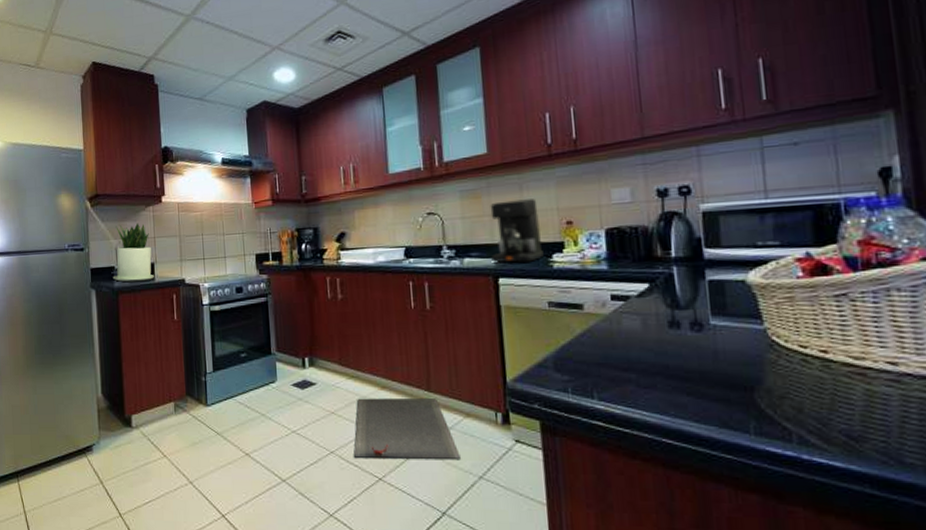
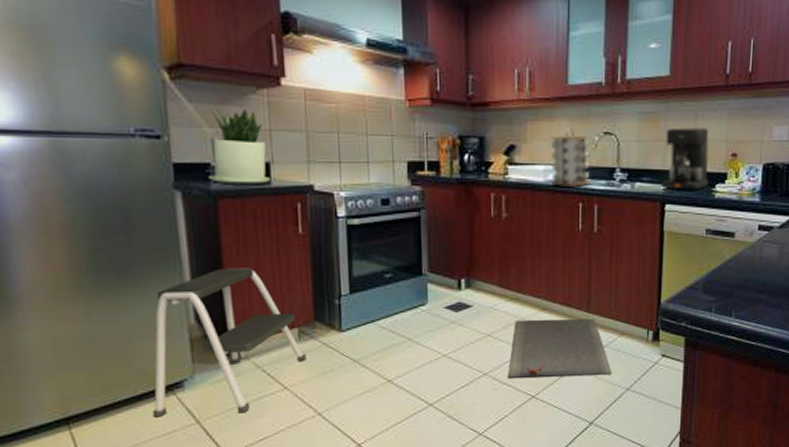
step stool: none [71,349,181,477] -> present [152,267,306,418]
spice rack: none [376,211,419,267] -> present [550,127,591,187]

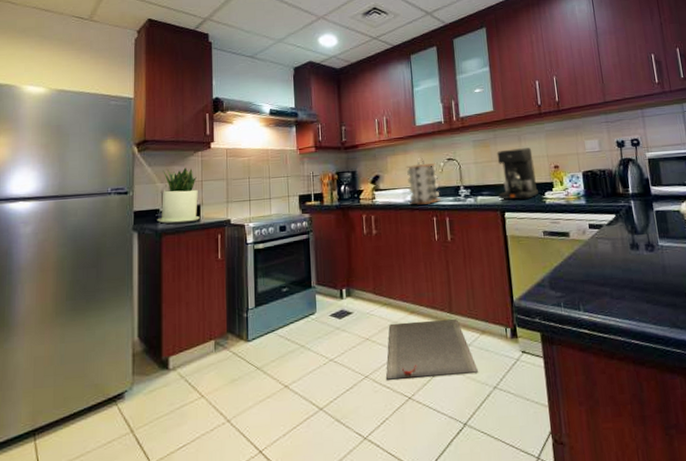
step stool: present [152,267,306,418] -> none [98,289,220,428]

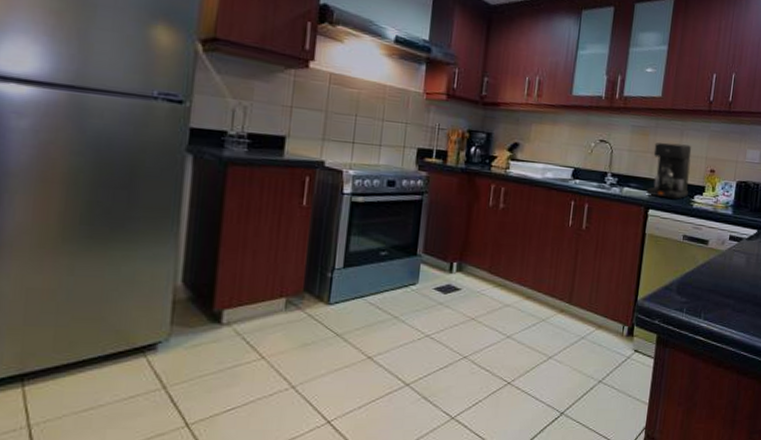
planter: present [157,167,200,225] -> none [222,81,285,156]
door mat: present [386,319,479,380] -> none [487,306,587,365]
spice rack: present [406,157,441,205] -> none [548,132,587,186]

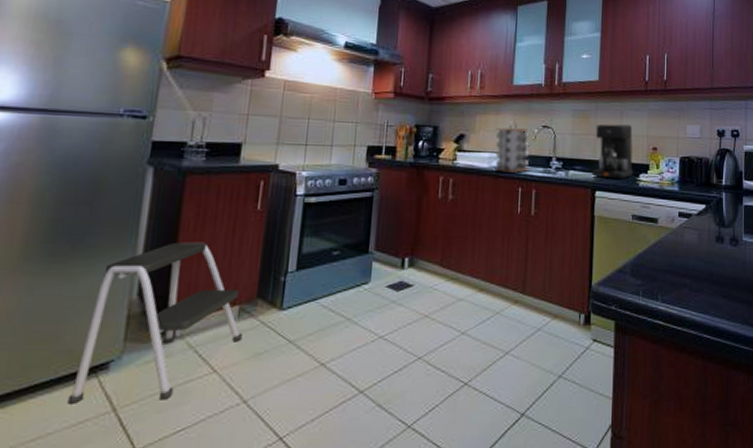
step stool: none [117,232,290,381] -> present [67,242,243,404]
spice rack: none [548,132,587,186] -> present [495,120,530,173]

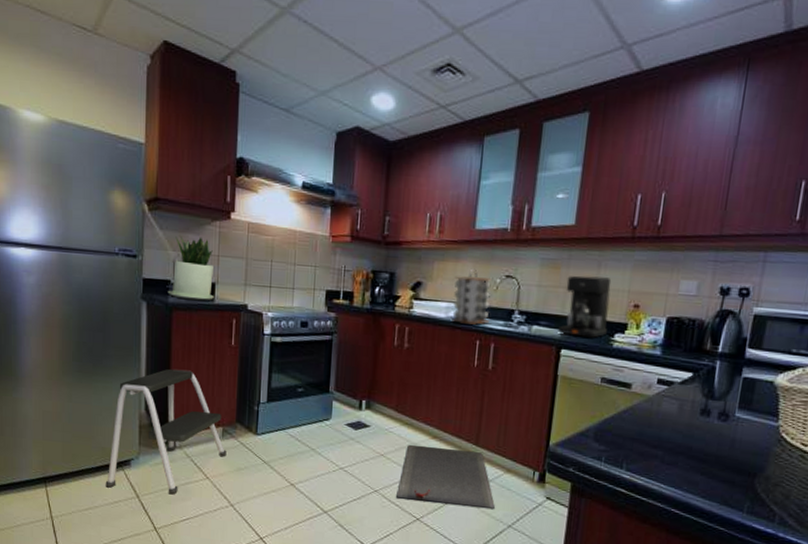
planter: none [182,94,242,163] -> present [167,235,214,301]
door mat: none [442,300,545,363] -> present [396,444,496,509]

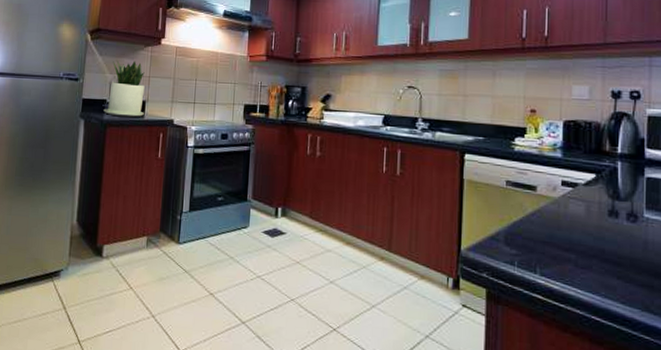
step stool: present [105,369,227,495] -> none [35,181,150,306]
door mat: present [396,444,496,509] -> none [313,251,412,318]
spice rack: present [452,268,492,325] -> none [360,81,395,133]
coffee maker: present [558,275,612,338] -> none [460,84,507,142]

